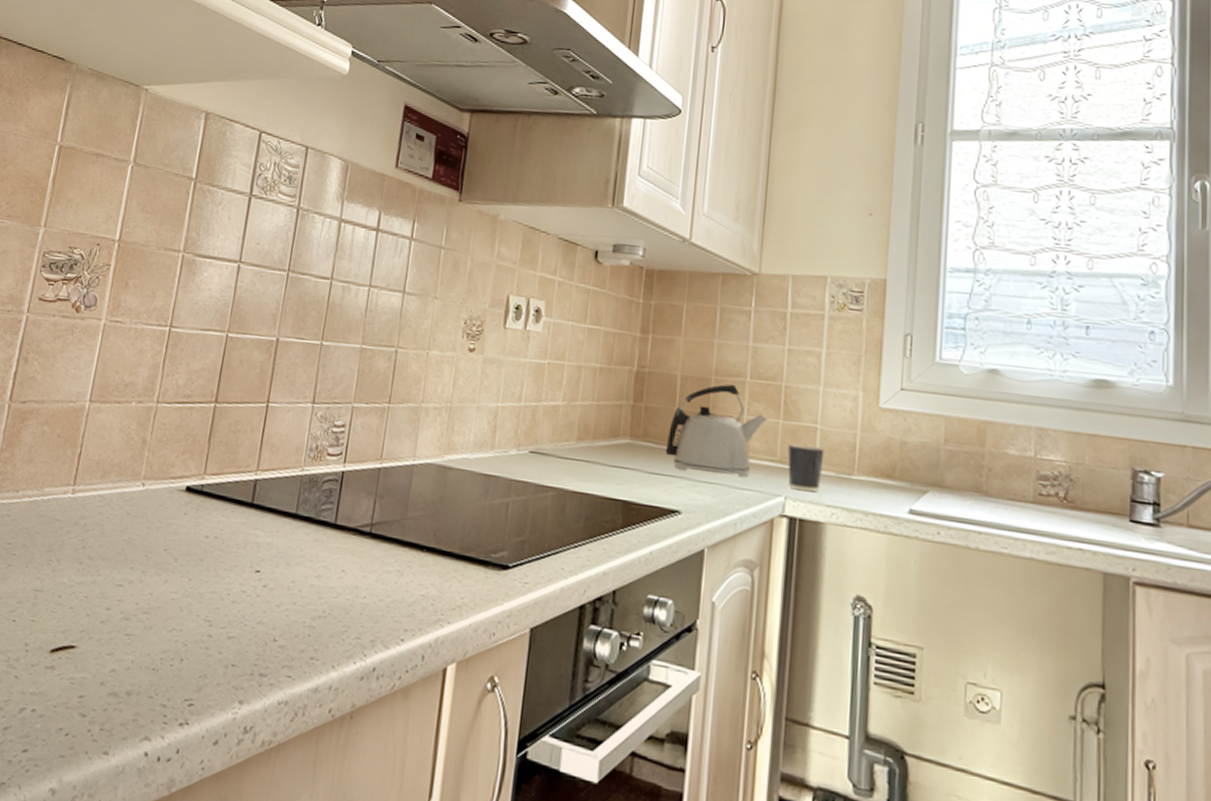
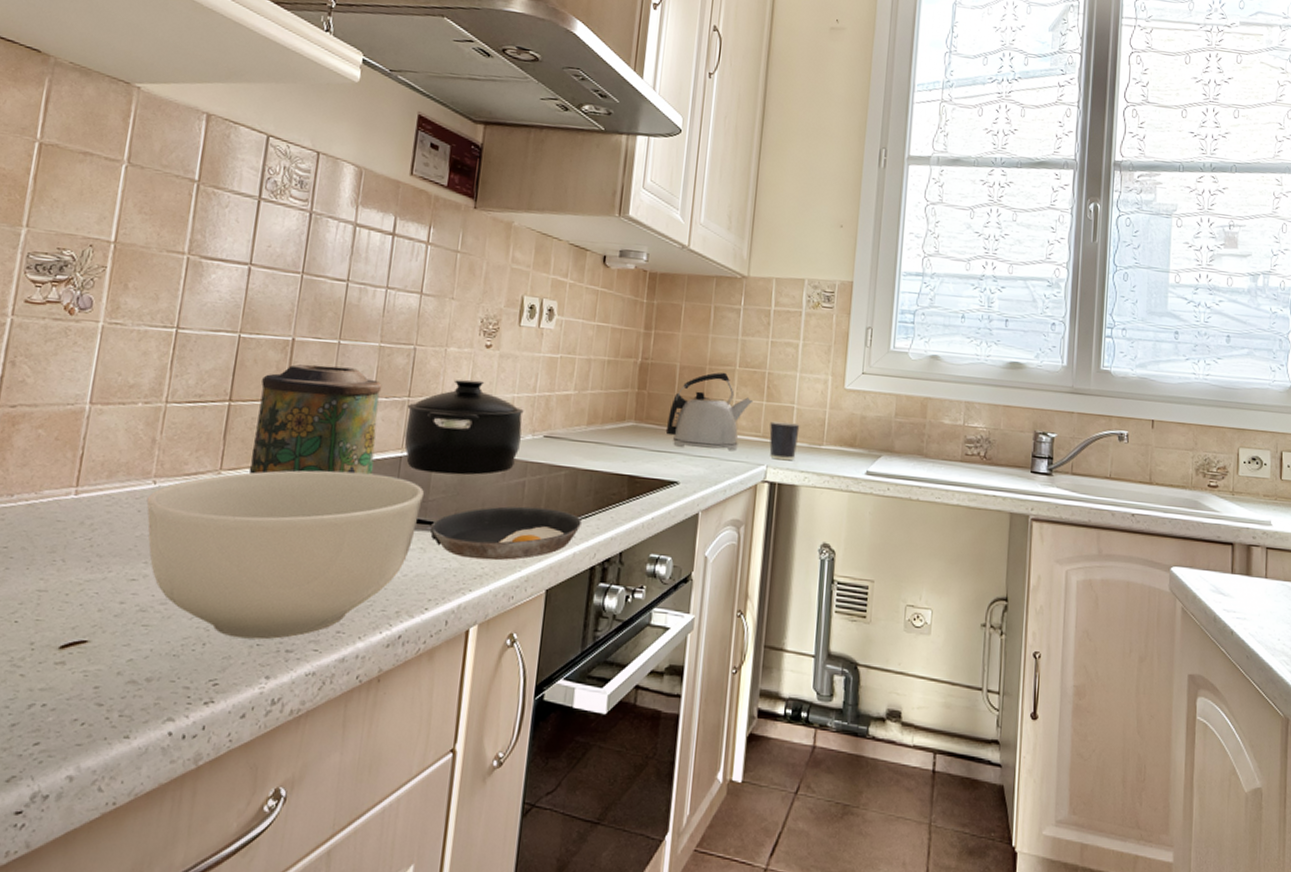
bowl: none [135,477,403,661] -> present [146,470,425,640]
canister: none [231,366,363,487] -> present [249,364,382,475]
saucepan: none [383,385,508,492] -> present [404,379,524,475]
frying pan: none [391,529,572,591] -> present [414,506,583,561]

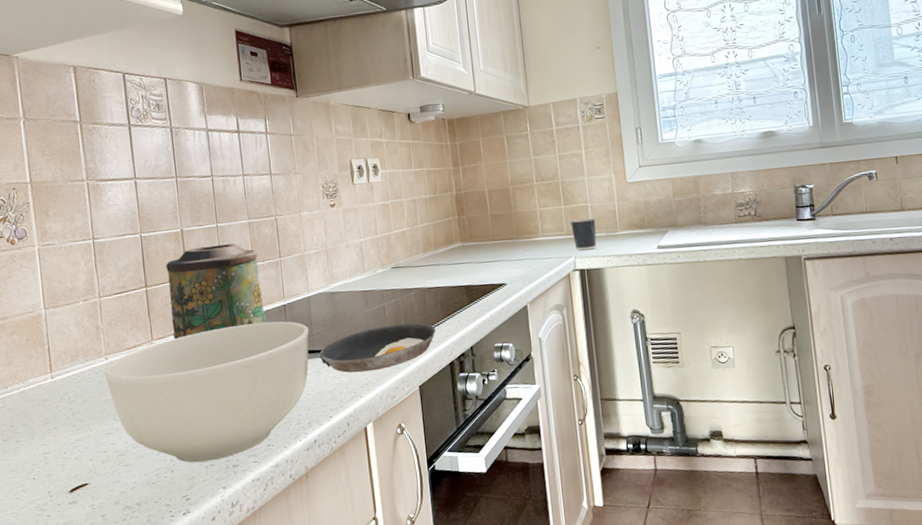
saucepan: present [404,379,524,475] -> none [280,234,375,314]
kettle: present [665,372,754,452] -> none [486,188,554,256]

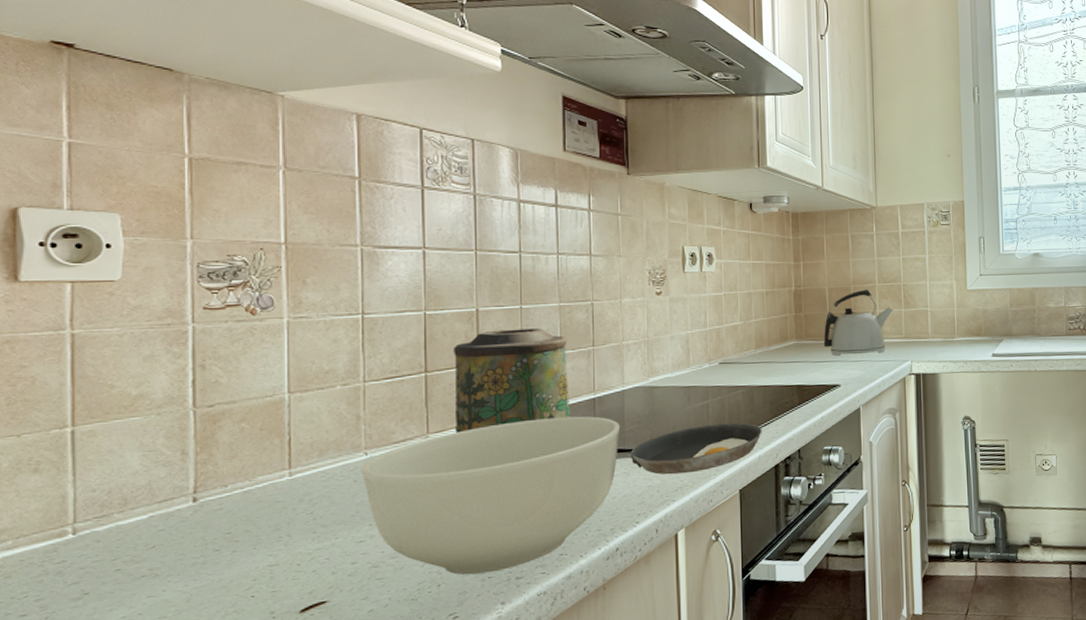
kettle: none [486,188,554,256] -> present [823,289,894,357]
mug: present [571,218,597,251] -> none [910,323,935,355]

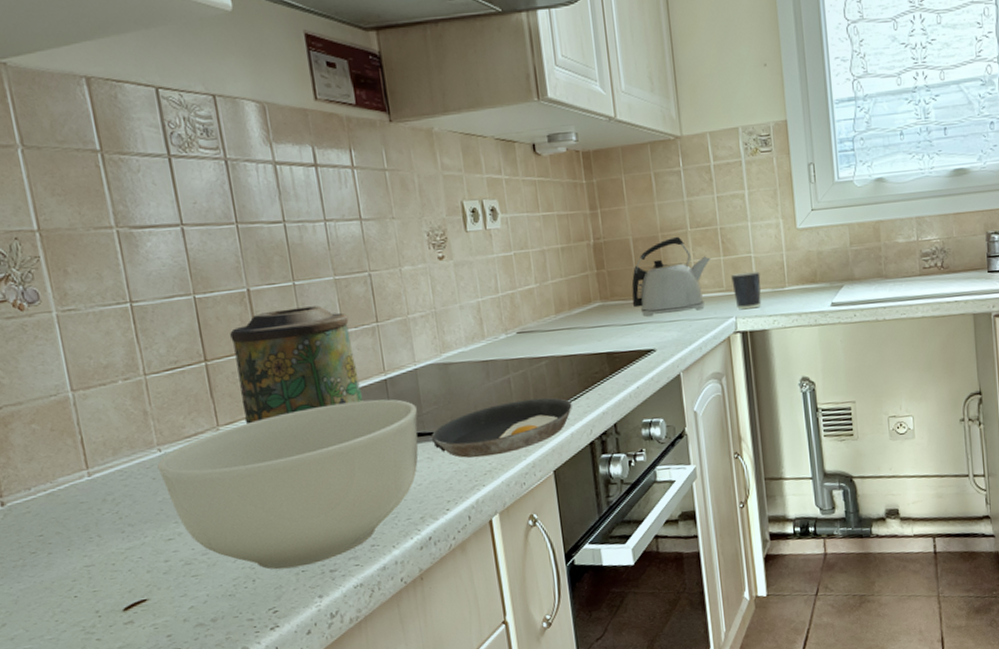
mug: none [910,323,935,355] -> present [731,271,762,310]

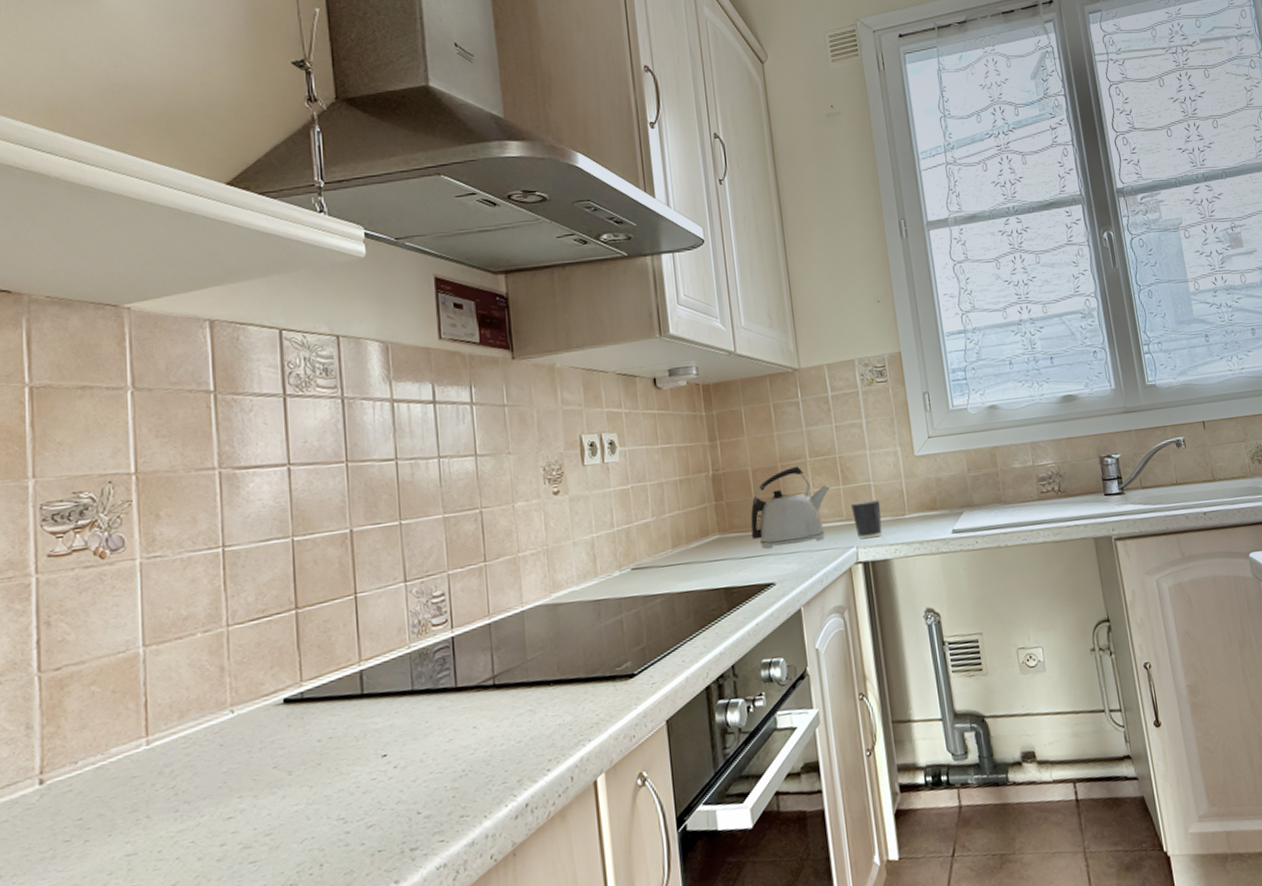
bowl: present [157,399,419,570] -> none [227,645,522,851]
canister: present [230,306,362,424] -> none [326,545,463,679]
frying pan: present [416,397,573,458] -> none [518,638,689,709]

